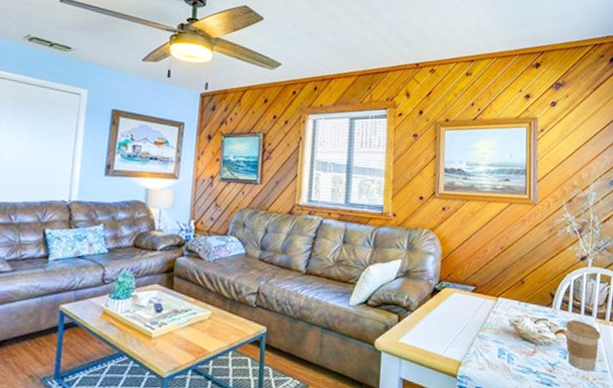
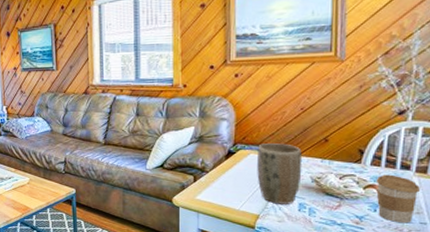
plant pot: none [460,282,502,350] -> present [257,143,303,204]

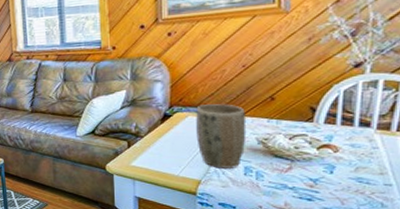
coffee cup: present [375,174,420,224] -> none [331,133,383,185]

